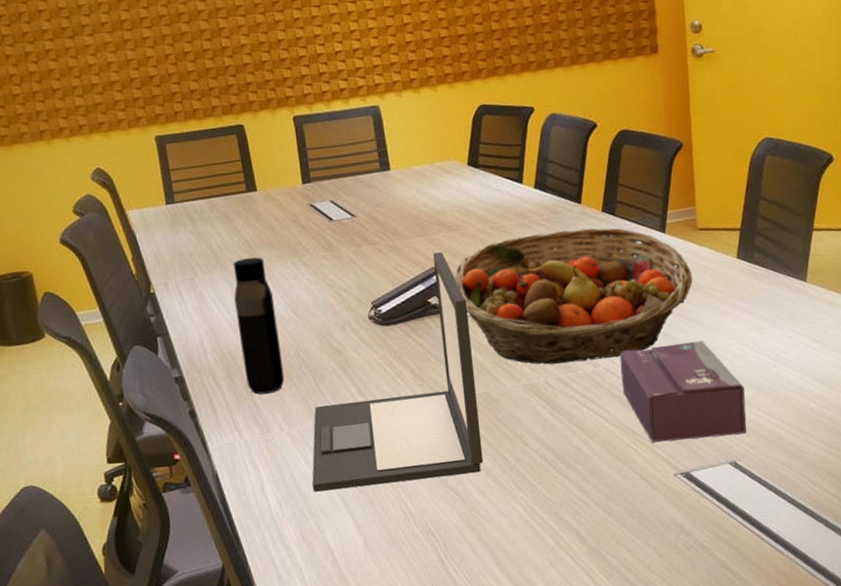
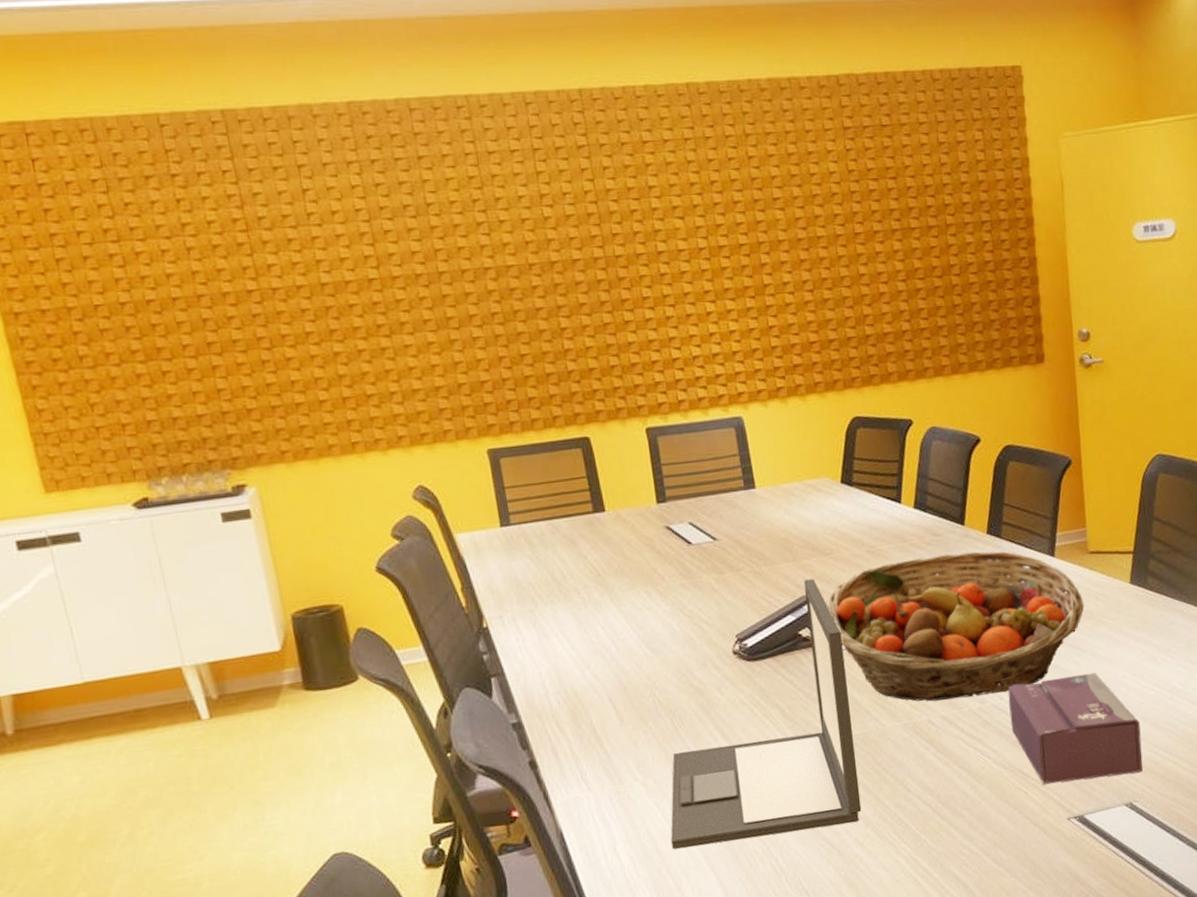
water bottle: present [233,257,285,395] -> none [578,586,639,741]

